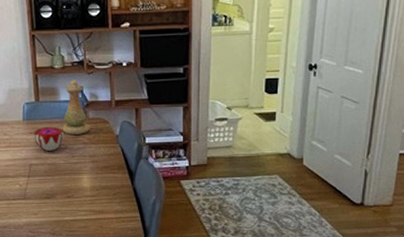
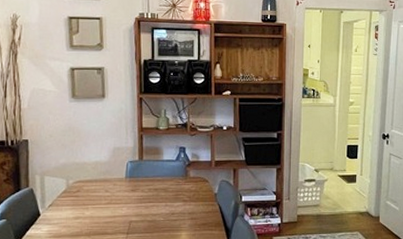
decorative bowl: present [34,127,65,151] -> none [135,185,166,208]
vase: present [62,79,89,135] -> none [163,140,190,192]

